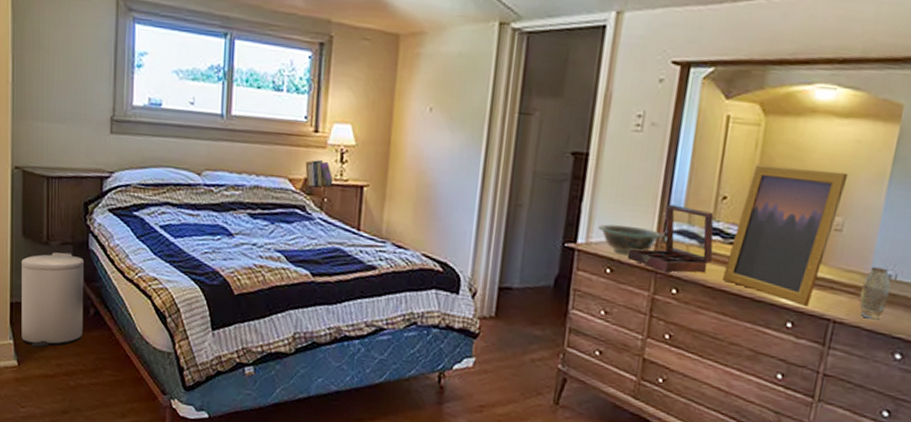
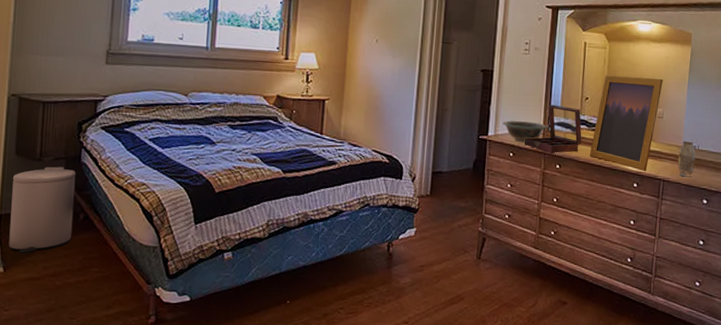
books: present [305,160,335,187] -> none [277,81,302,102]

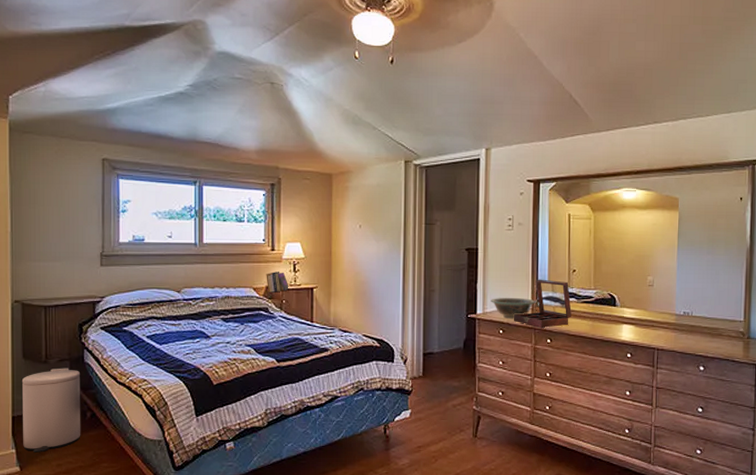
books: none [277,81,302,102] -> present [266,272,290,292]
picture frame: present [590,74,663,171] -> none [581,245,652,341]
vase: present [678,141,696,177] -> none [672,308,690,344]

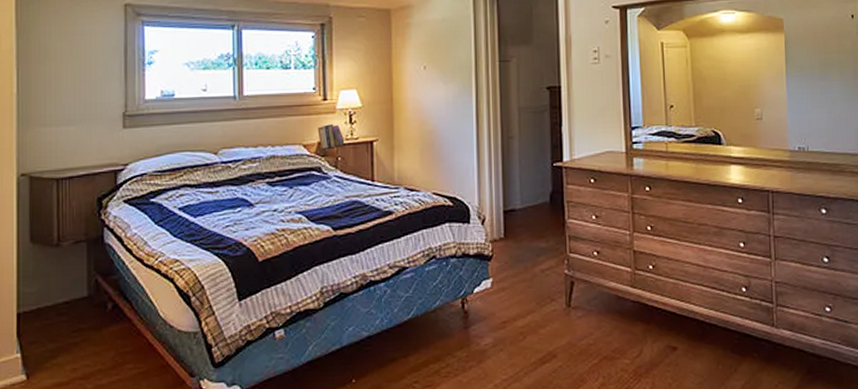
pedal bin: present [22,368,81,453] -> none [30,251,101,356]
decorative bowl: present [491,298,536,320] -> none [578,141,630,167]
jewelry box: present [513,279,572,328] -> none [605,117,672,174]

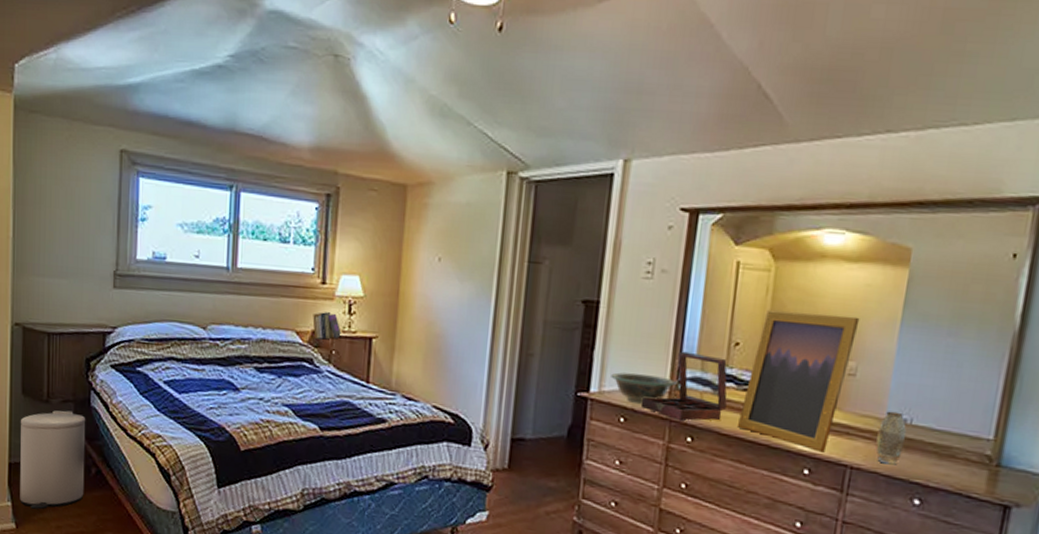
pedal bin: none [30,251,101,356] -> present [20,410,86,510]
decorative bowl: none [578,141,630,167] -> present [611,372,676,405]
jewelry box: none [605,117,672,174] -> present [640,351,727,421]
picture frame: none [683,74,757,183] -> present [738,309,860,453]
vase: none [786,143,807,185] -> present [876,411,907,465]

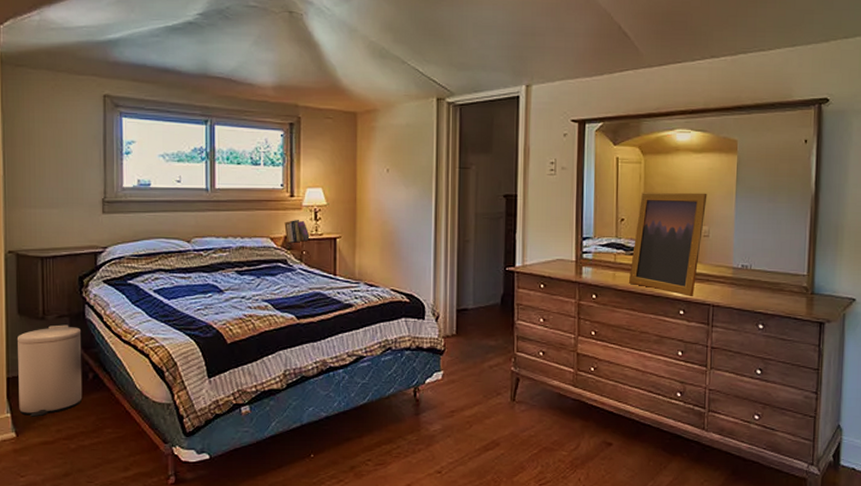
decorative bowl: present [611,372,676,405] -> none [531,249,581,273]
jewelry box: present [640,351,727,421] -> none [555,229,619,282]
vase: present [876,411,907,465] -> none [728,261,749,301]

